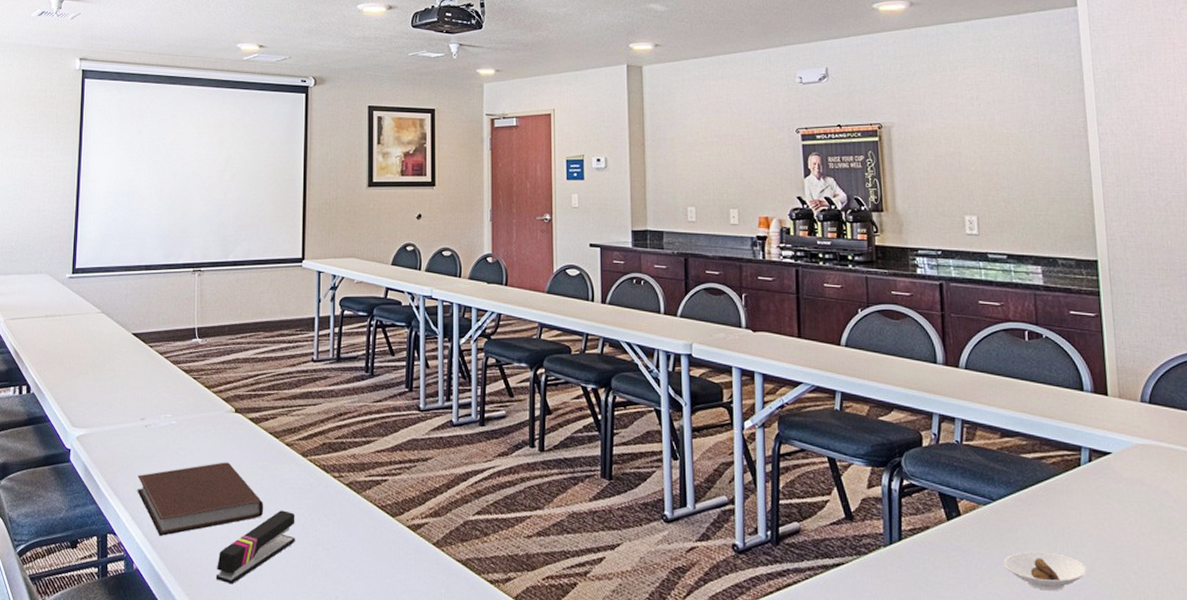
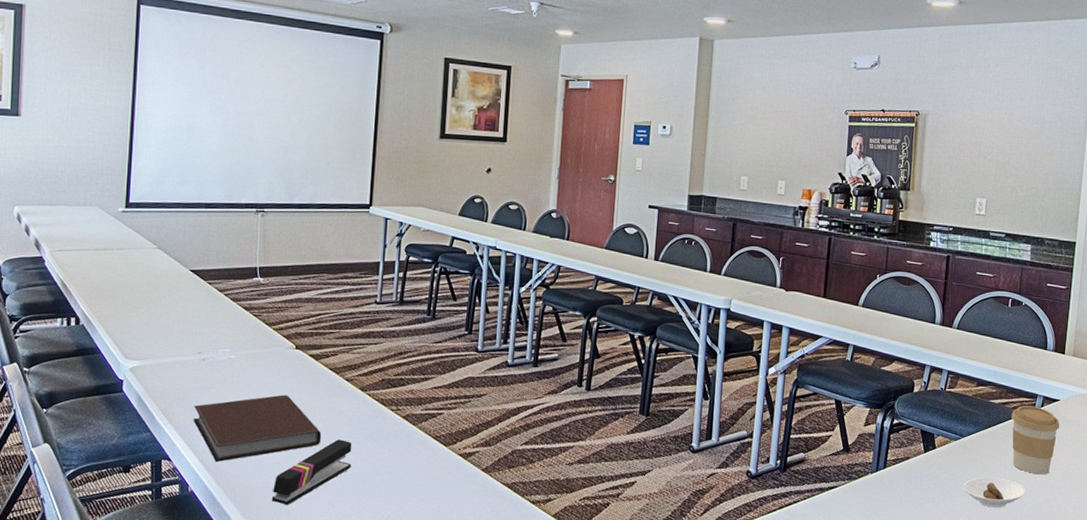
coffee cup: none [1051,460,1118,548] -> present [1011,405,1060,475]

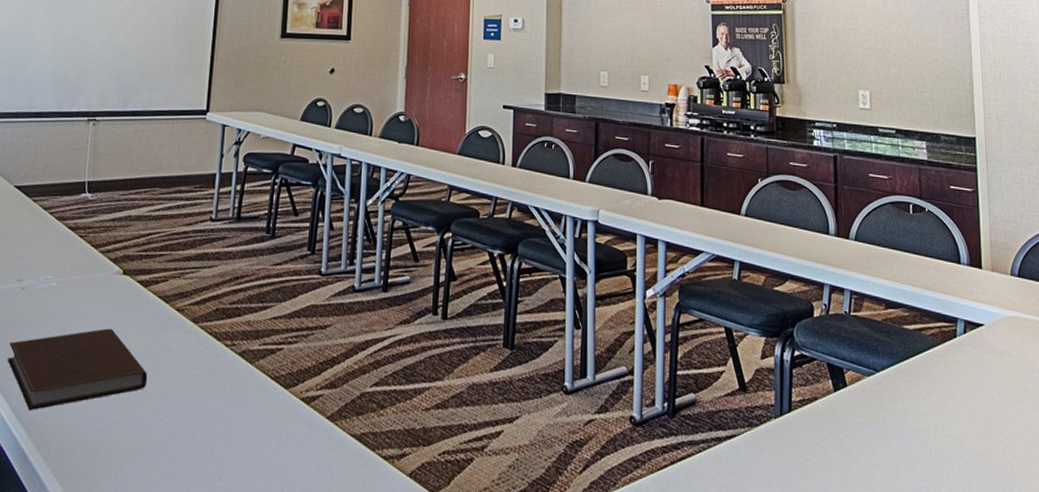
stapler: present [271,439,352,505] -> none [89,381,182,464]
saucer: present [963,477,1026,508] -> none [885,421,960,462]
coffee cup: present [1011,405,1060,475] -> none [930,332,989,419]

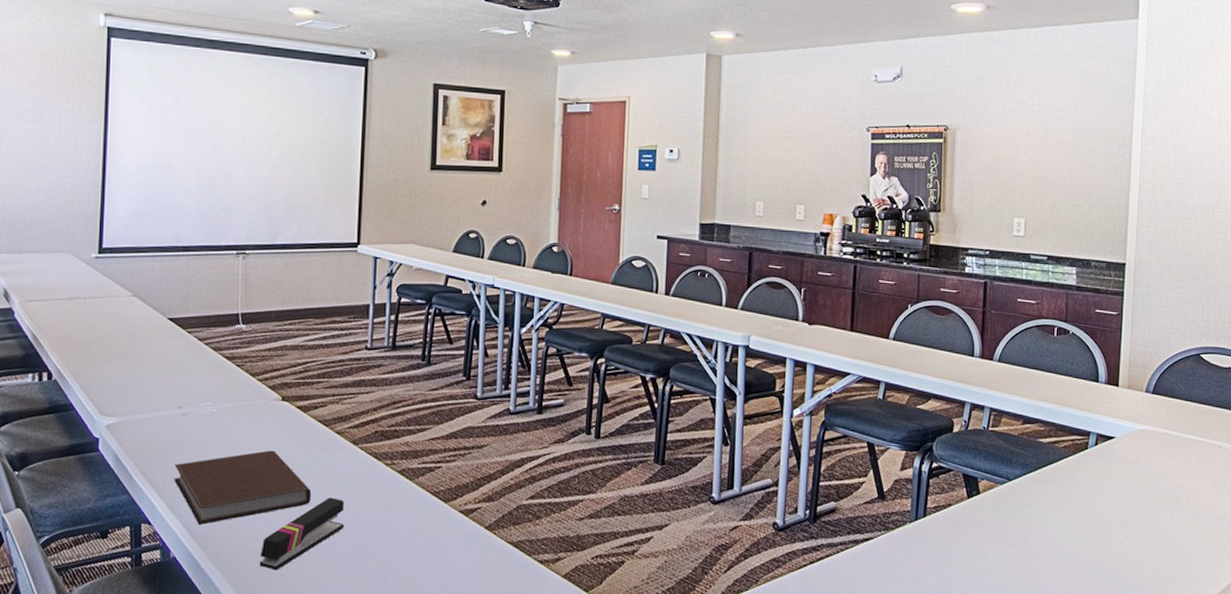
stapler: none [89,381,182,464] -> present [259,497,345,570]

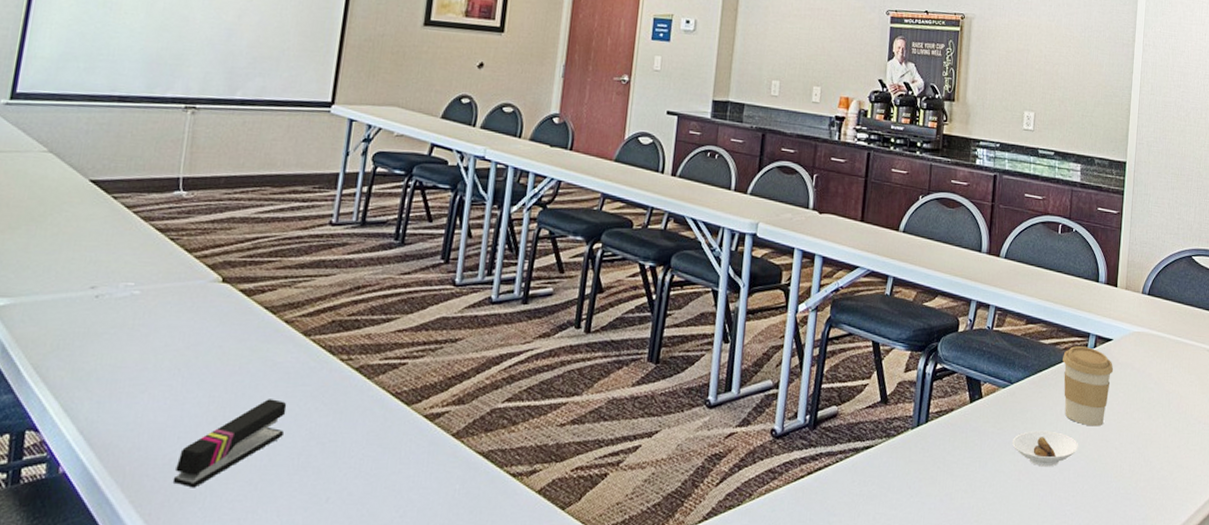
notebook: present [174,450,312,525] -> none [75,341,248,432]
saucer: none [1013,524,1082,558] -> present [1012,430,1079,467]
coffee cup: none [1062,444,1117,521] -> present [1063,346,1114,427]

